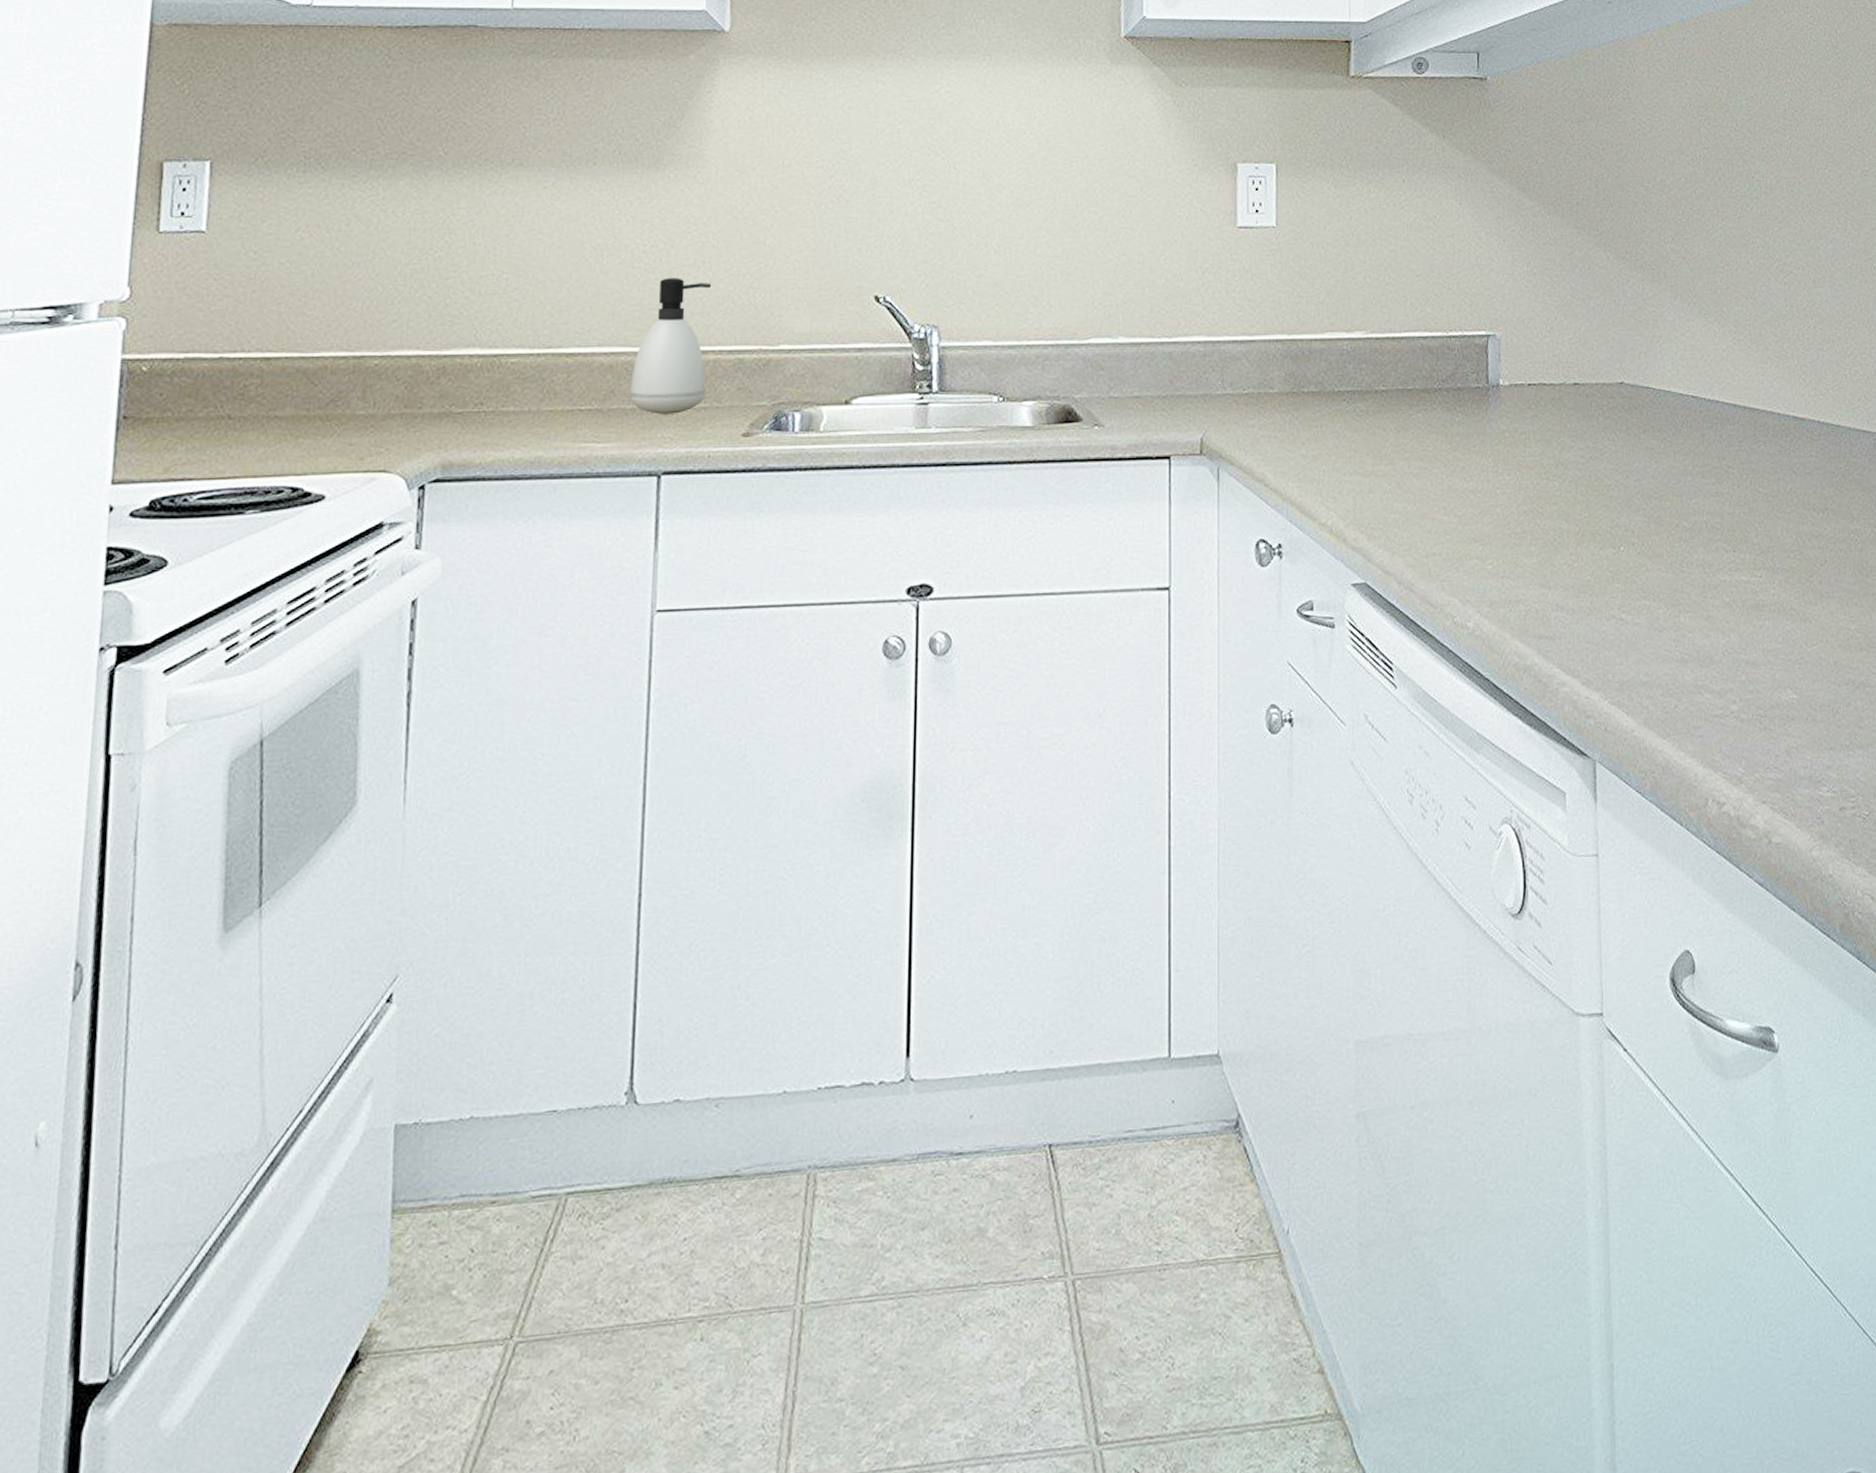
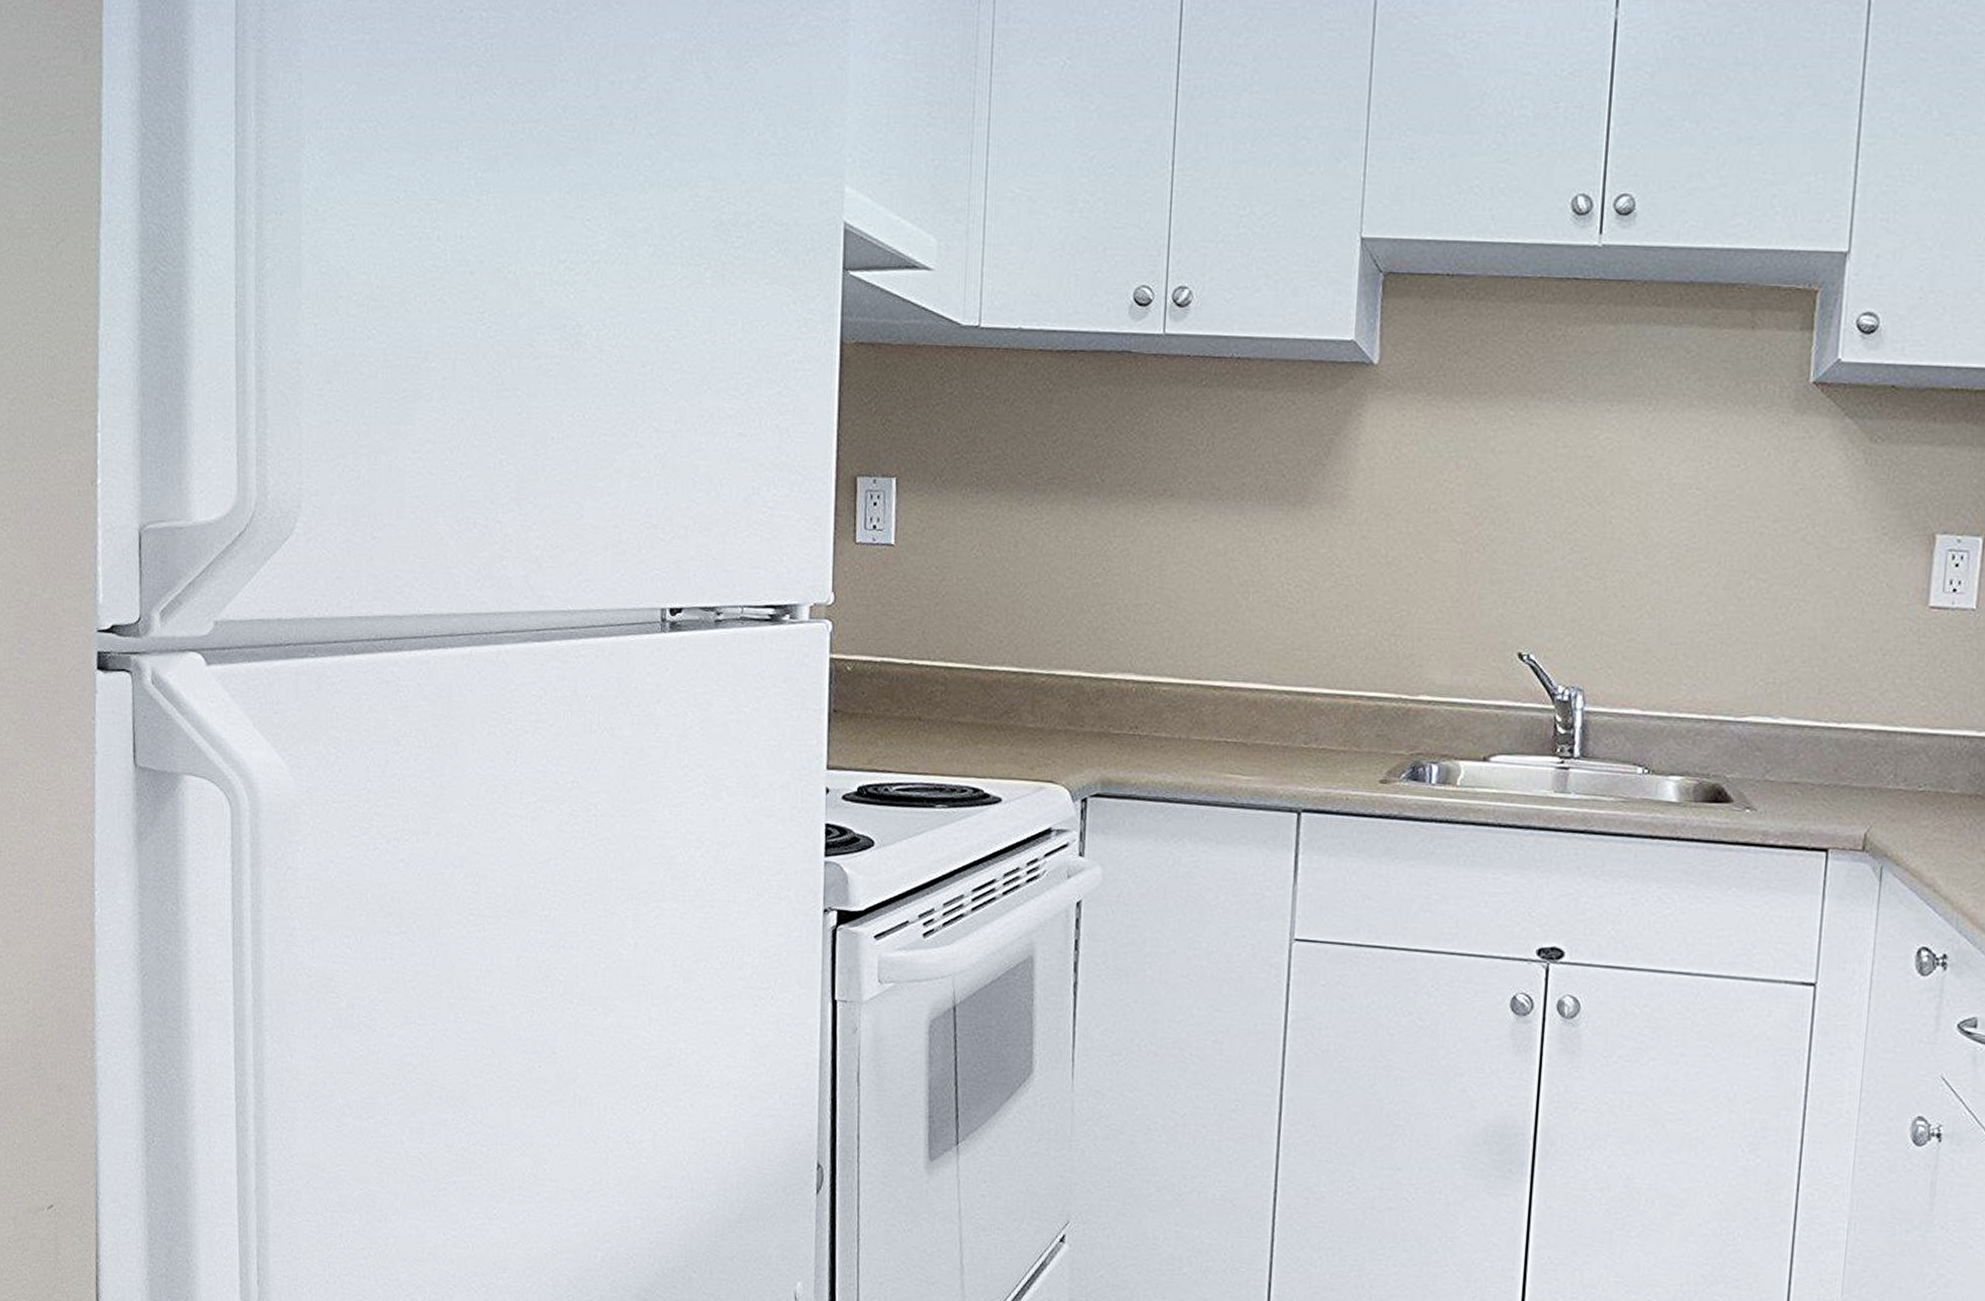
soap dispenser: present [630,278,712,415] -> none [1273,619,1354,755]

